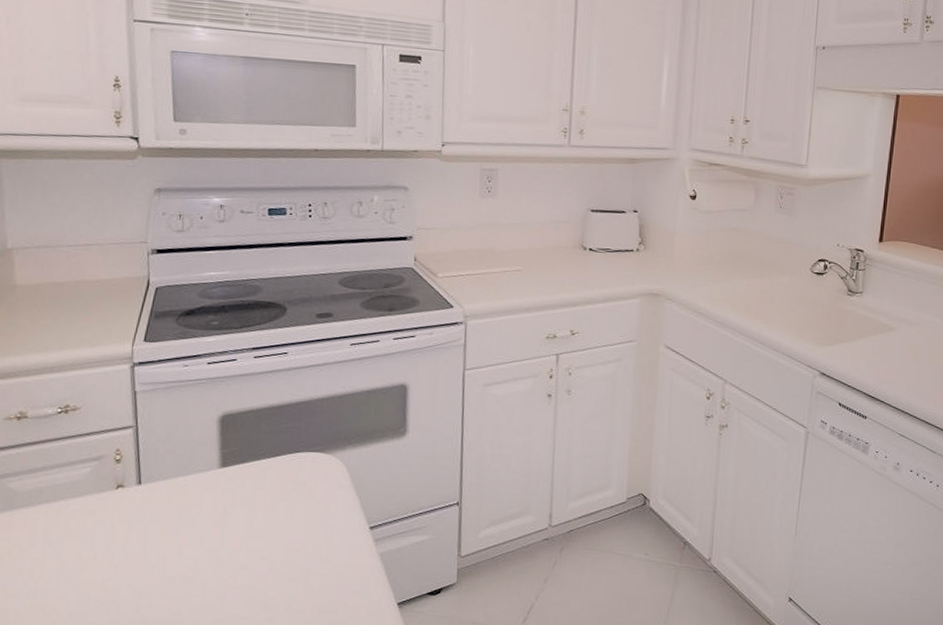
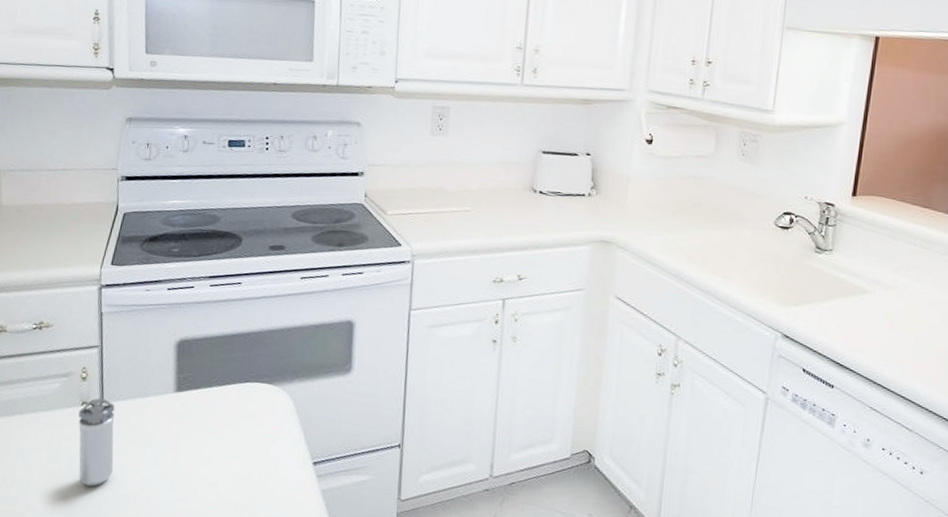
shaker: none [113,479,155,571] -> present [78,397,115,487]

